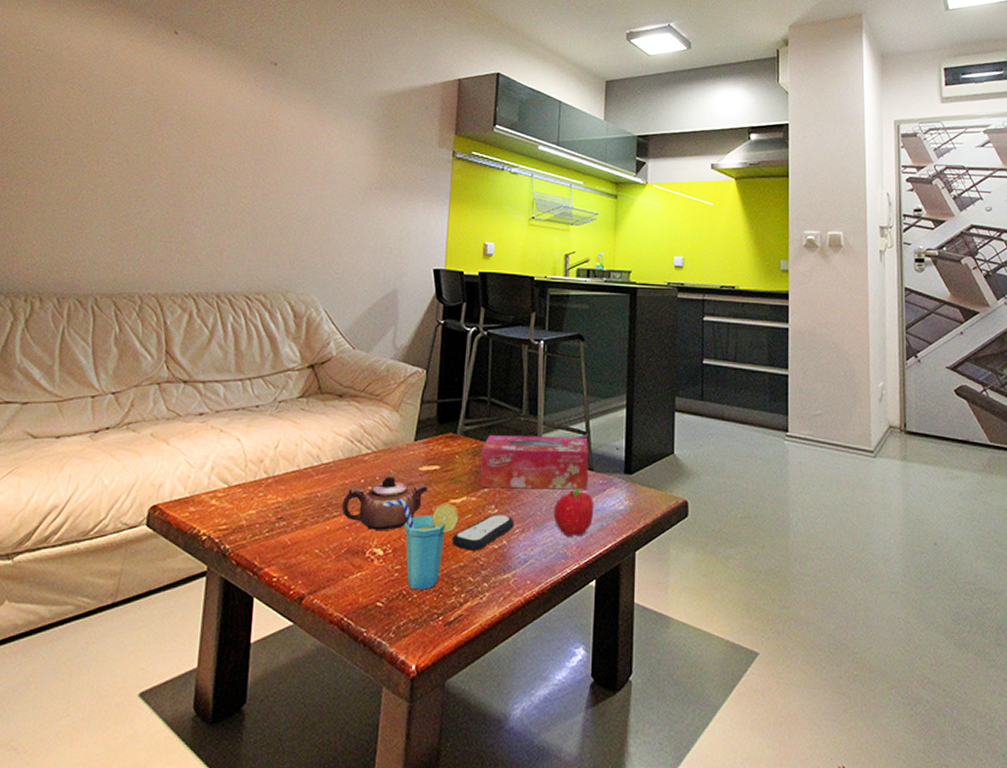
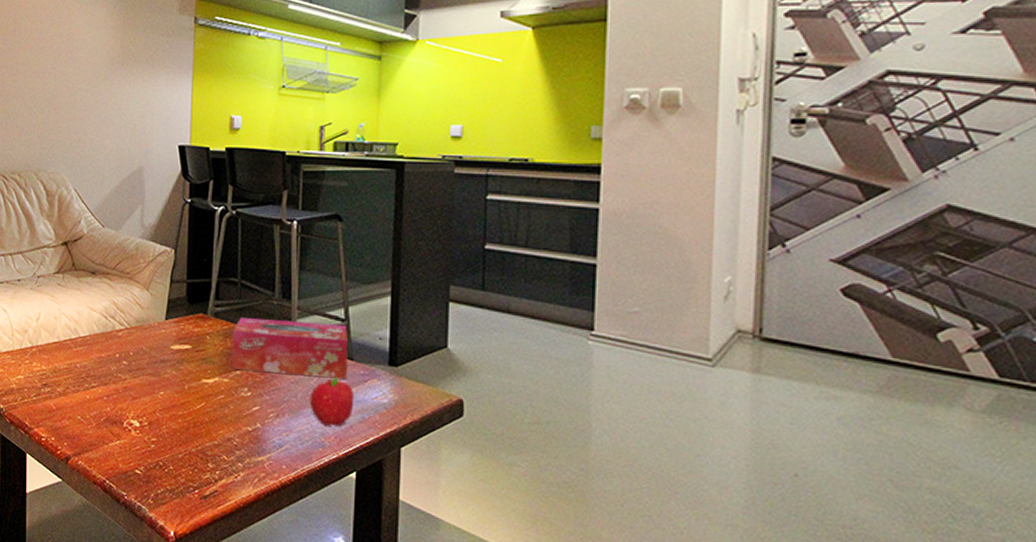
teapot: present [341,474,428,531] -> none [99,351,180,404]
cup: present [382,498,460,590] -> none [137,374,213,463]
remote control: present [452,515,515,551] -> none [205,397,268,431]

